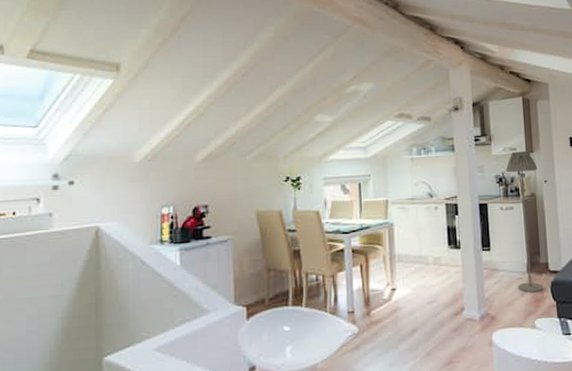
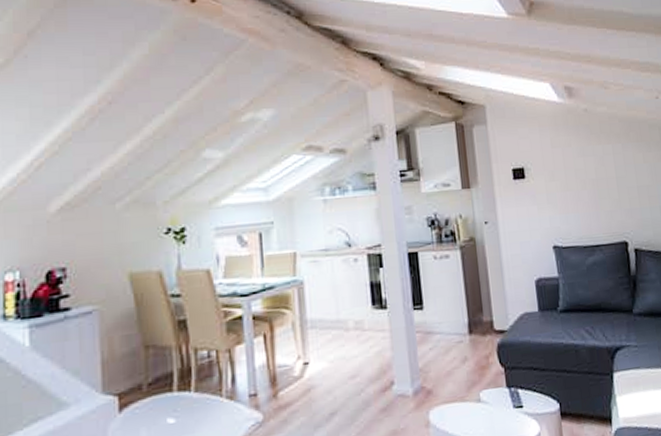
floor lamp: present [506,150,544,293] -> none [439,186,489,359]

